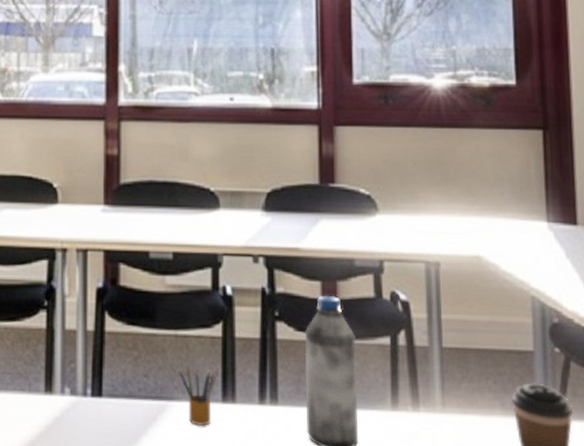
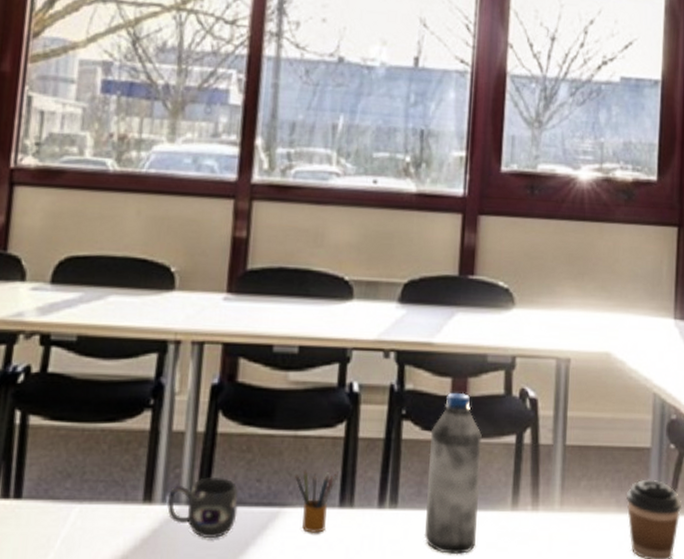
mug: none [66,371,129,428] -> present [167,476,239,539]

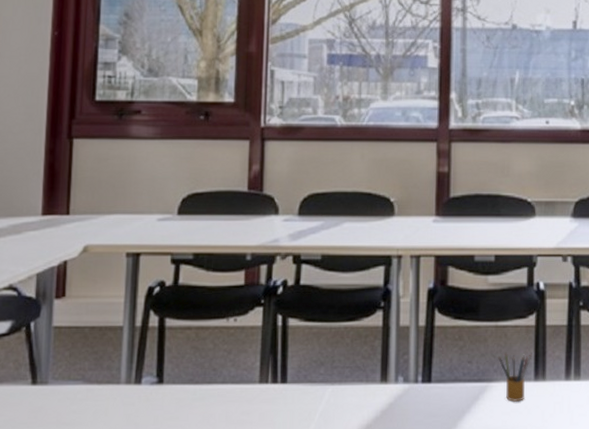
mug: present [167,476,239,539] -> none [400,360,455,409]

